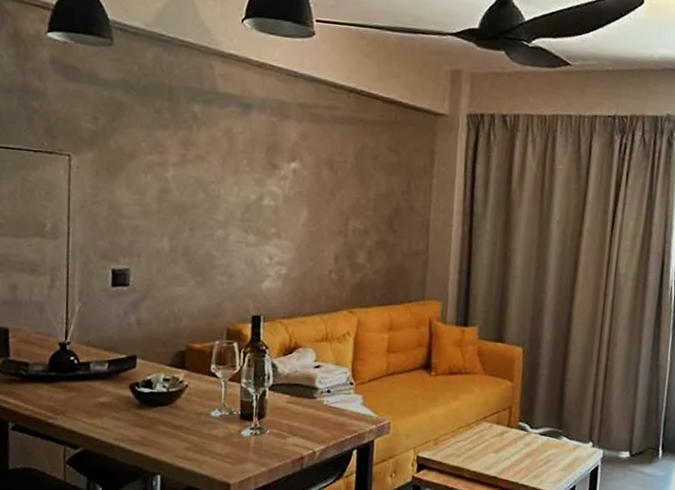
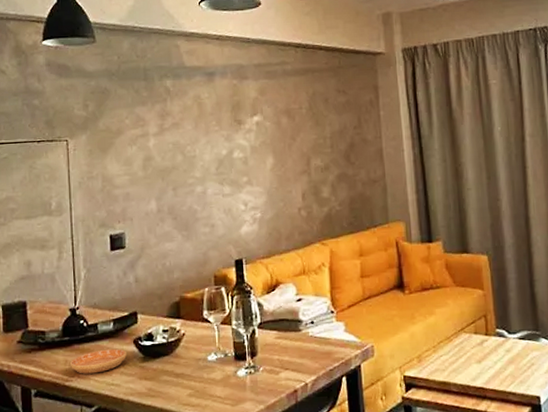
saucer: none [56,390,121,415] -> present [70,348,126,374]

